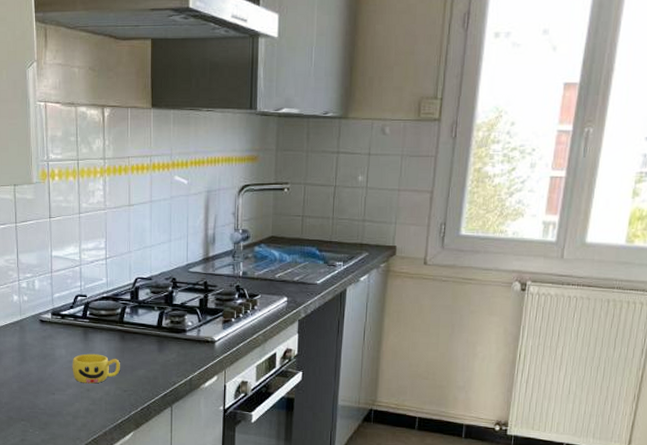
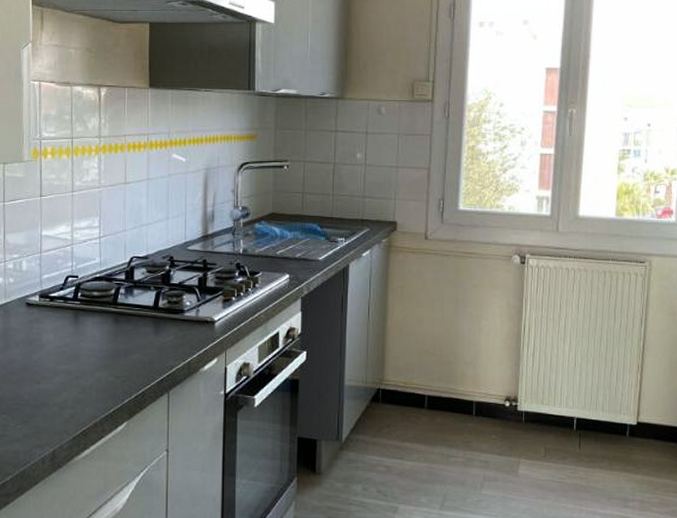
cup: present [72,353,120,384] -> none [60,338,113,370]

